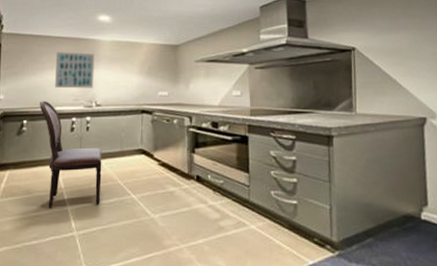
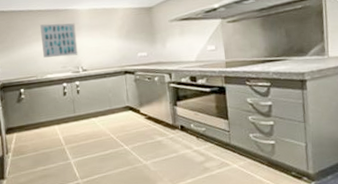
dining chair: present [40,101,102,208] -> none [32,70,98,162]

